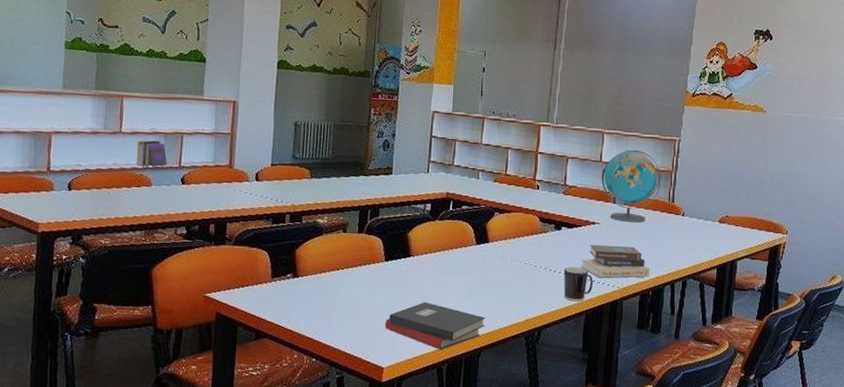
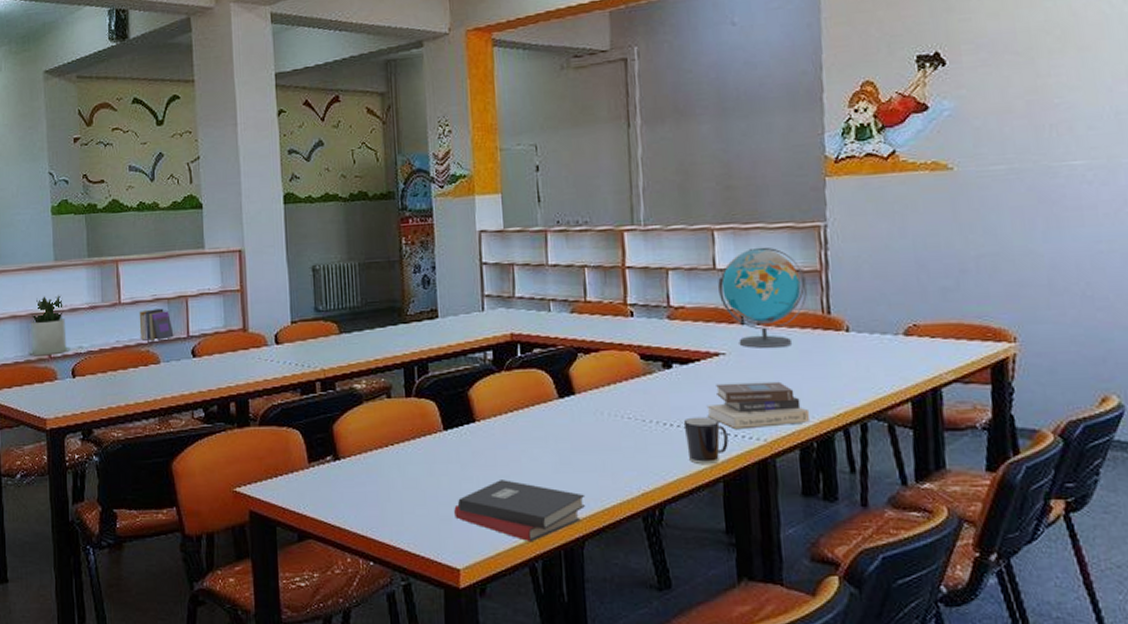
planter: none [27,118,70,170] -> present [28,295,71,357]

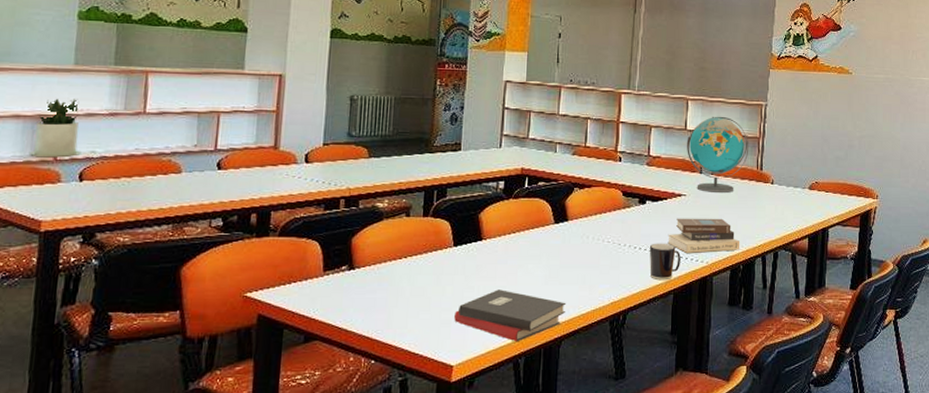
books: present [140,308,174,341] -> none [163,121,201,151]

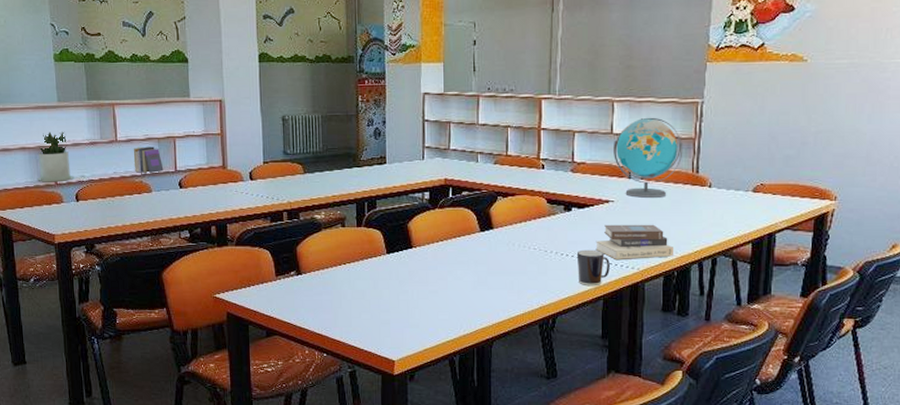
books: none [163,121,201,151] -> present [134,146,164,173]
hardback book: present [454,289,567,342] -> none [392,294,496,342]

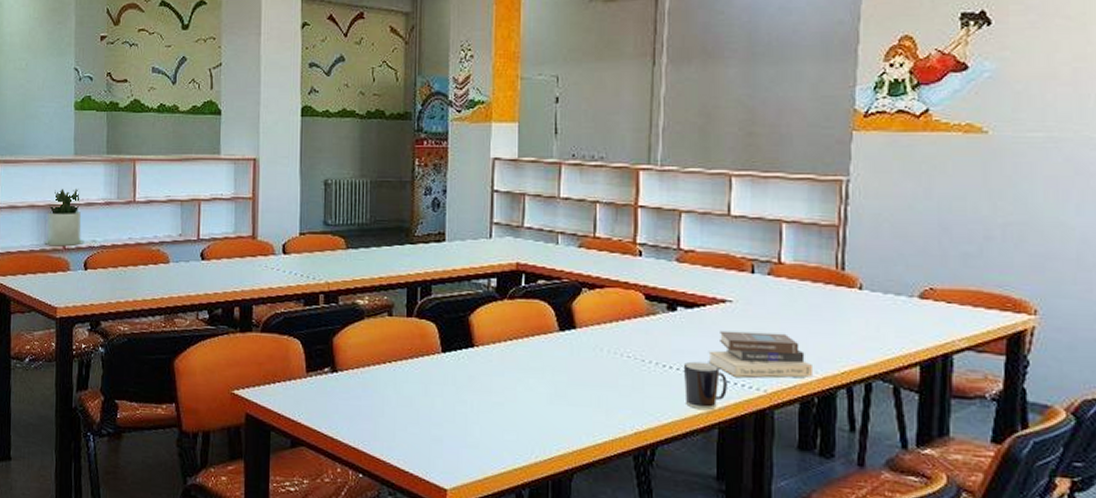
books: present [134,146,164,173] -> none [153,209,185,241]
globe: present [614,117,683,198] -> none [732,197,823,300]

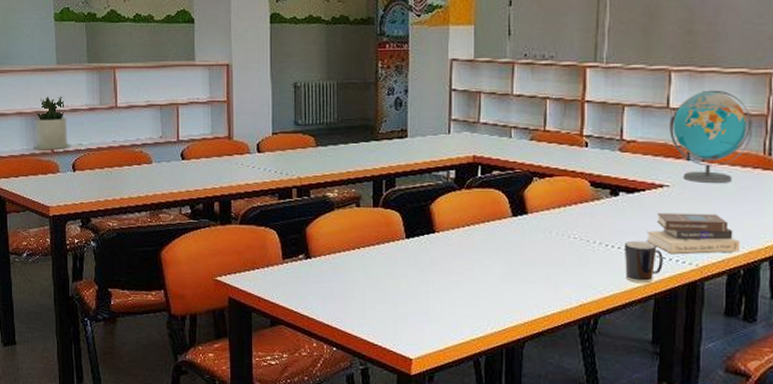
globe: none [732,197,823,300] -> present [670,90,753,183]

